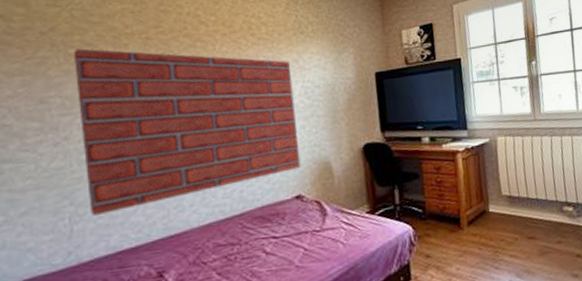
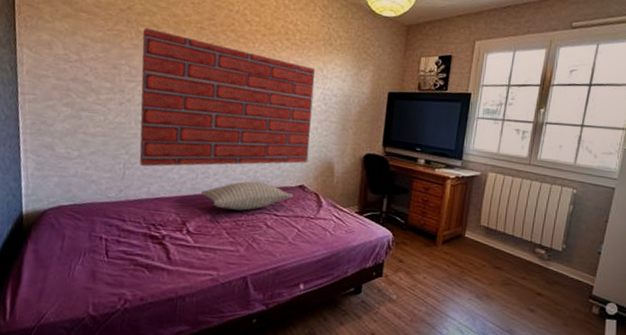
pillow: none [178,201,291,246] -> present [201,181,294,211]

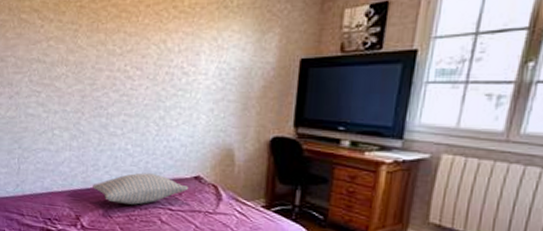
wall panel: present [139,28,316,167] -> none [25,14,209,161]

